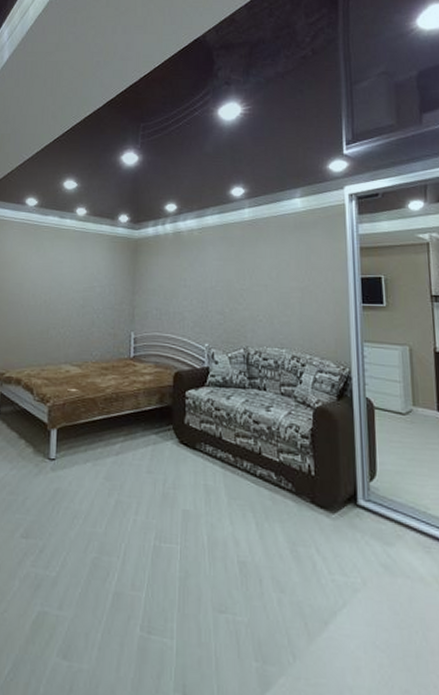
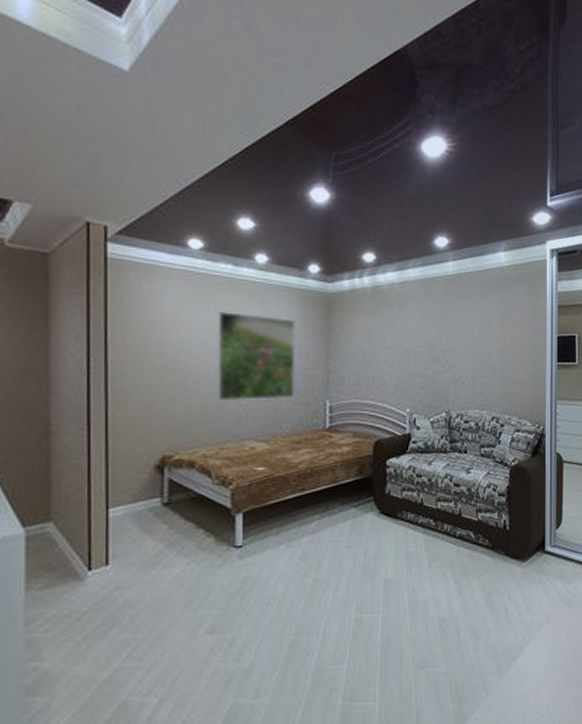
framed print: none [41,255,107,330] -> present [217,312,295,401]

